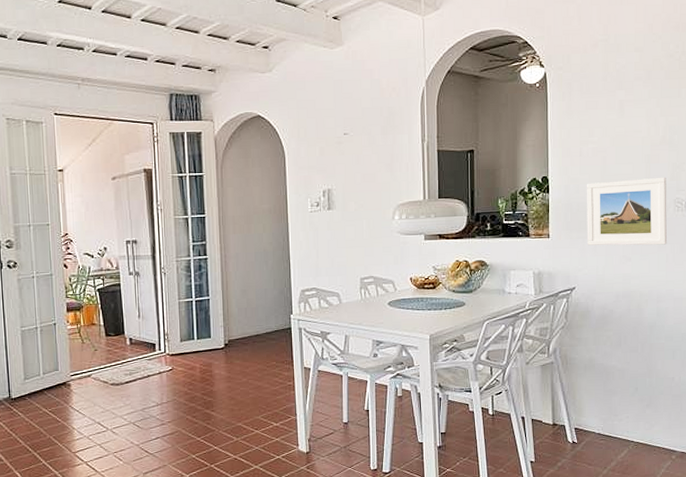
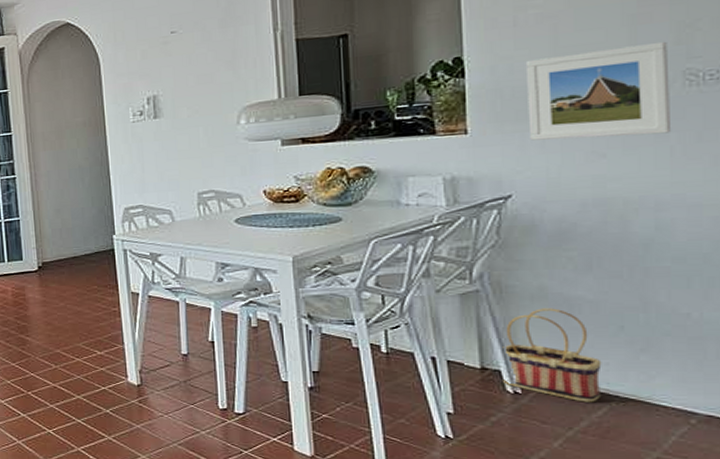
basket: none [565,375,625,447] -> present [501,308,602,403]

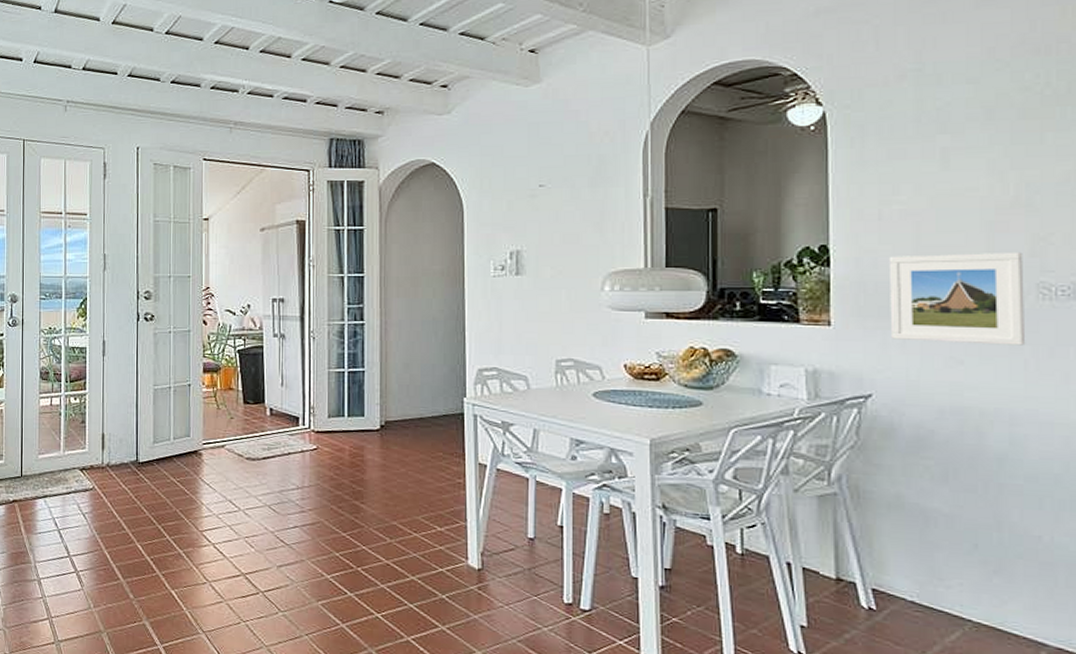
basket: present [501,308,602,403] -> none [856,518,956,625]

